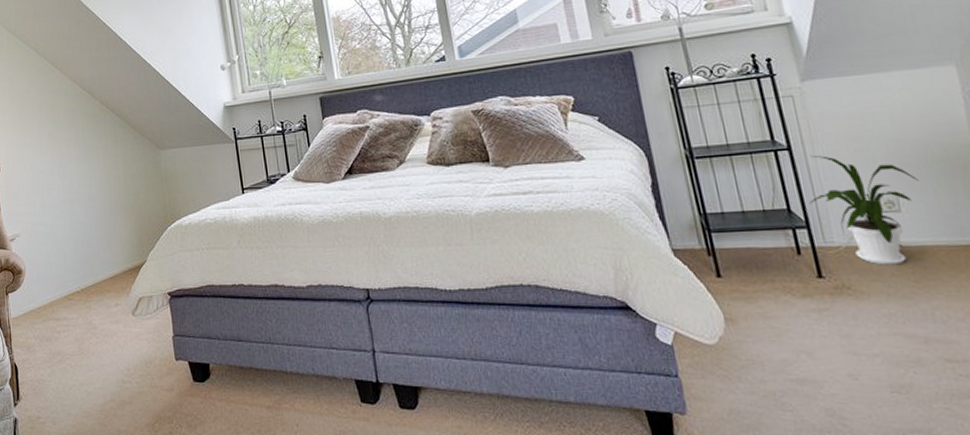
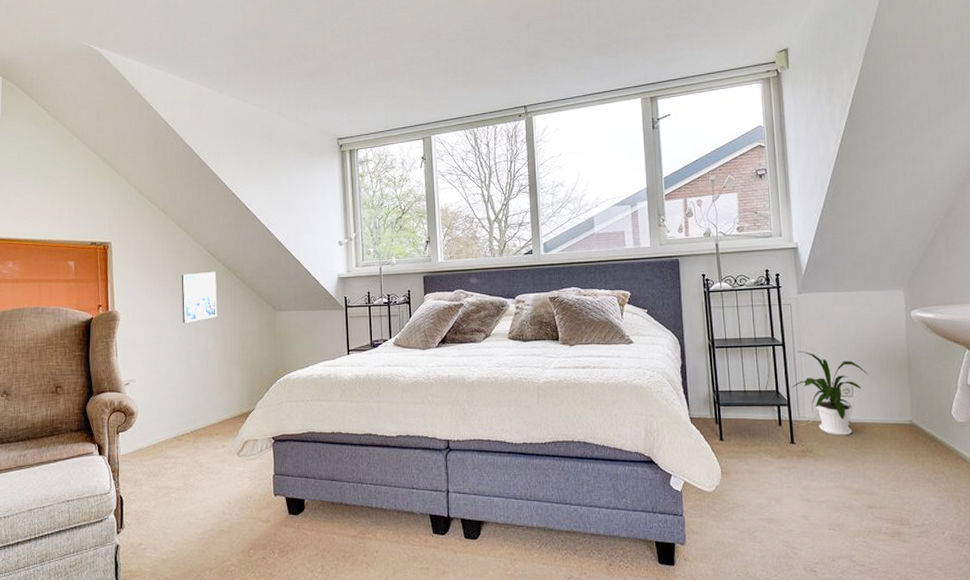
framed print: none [58,110,99,170] -> present [181,271,217,324]

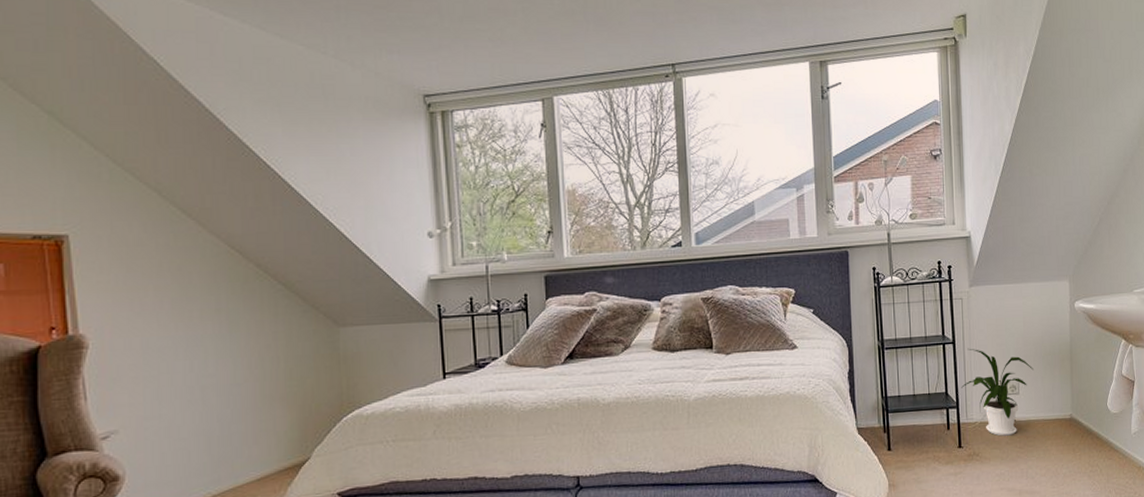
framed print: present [181,271,217,324] -> none [189,274,249,349]

